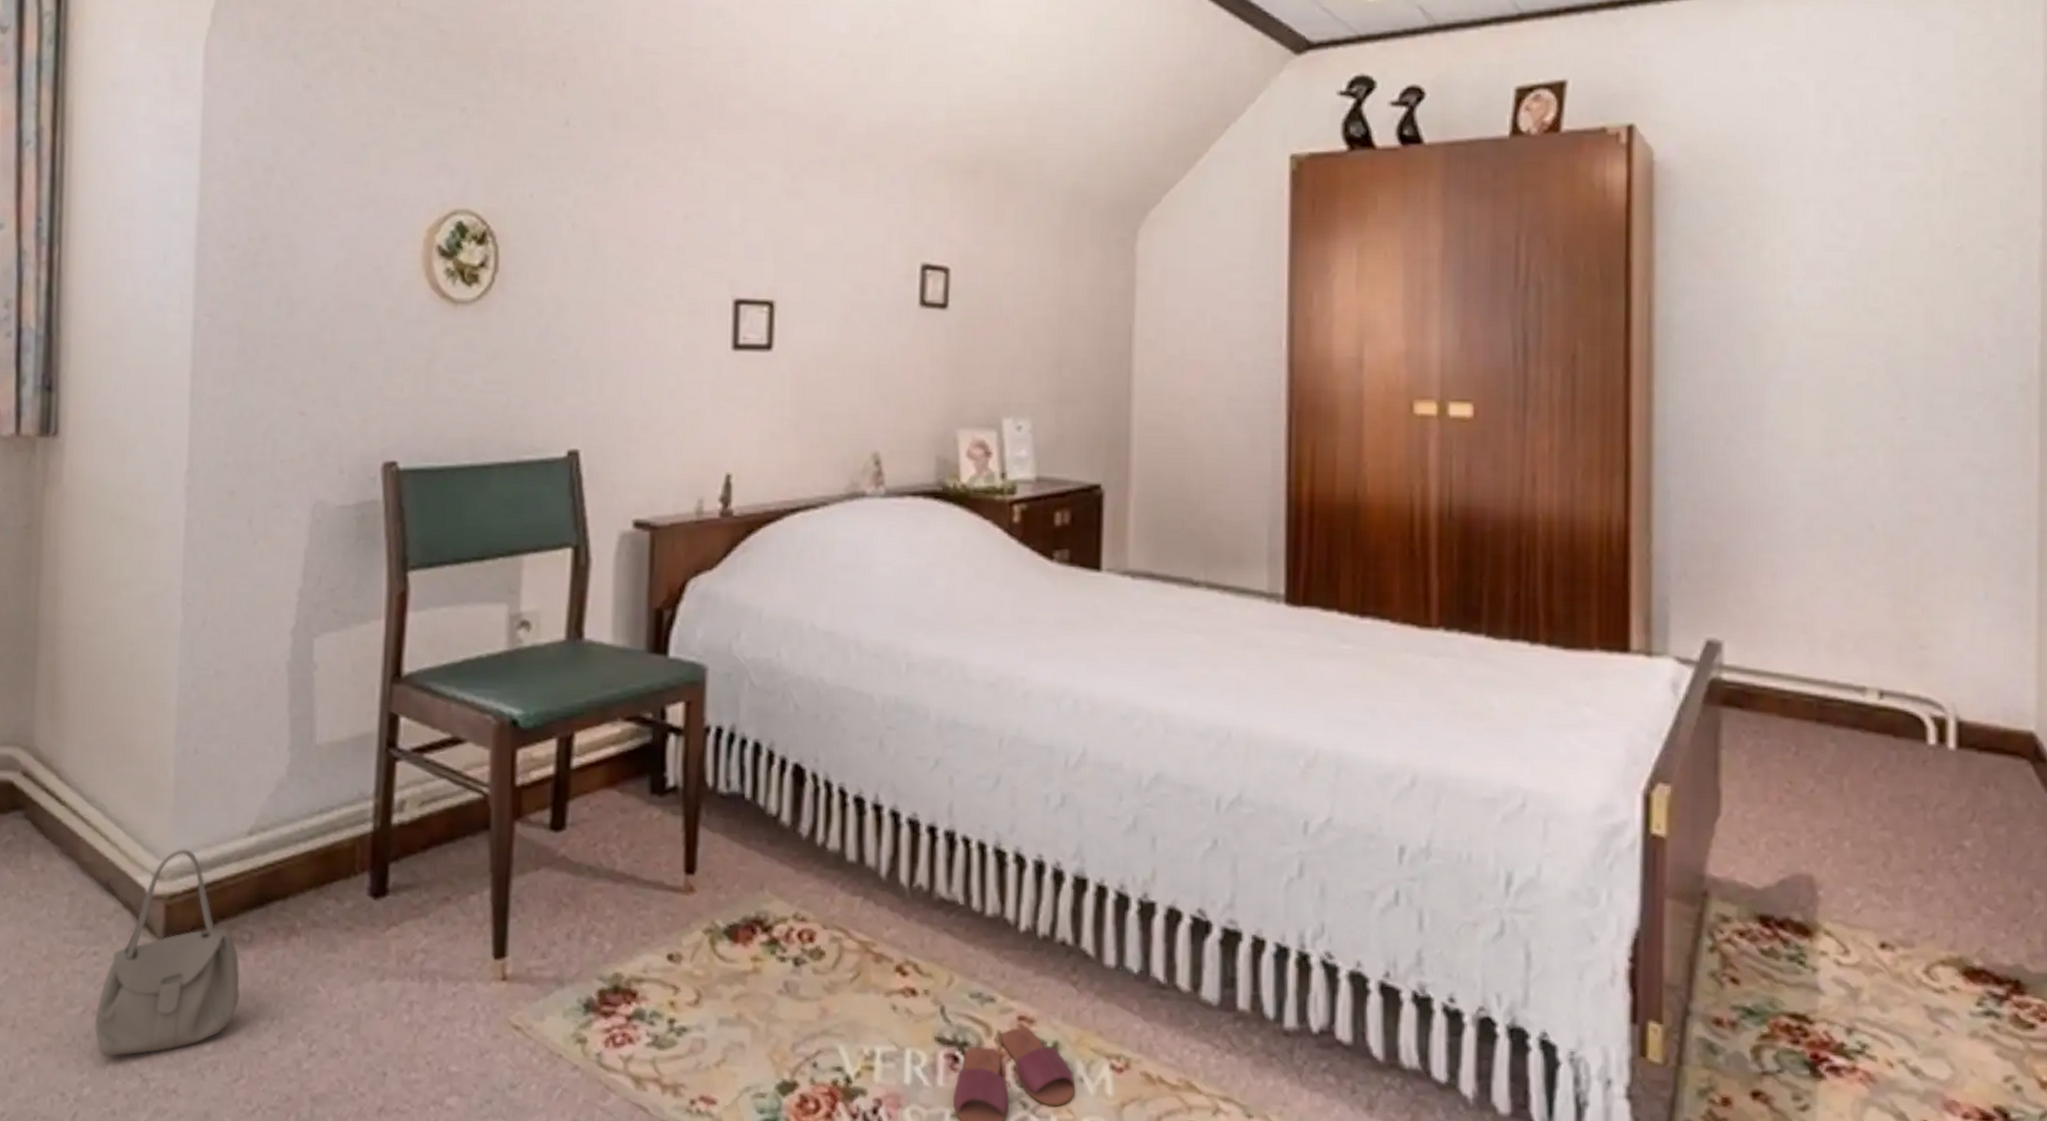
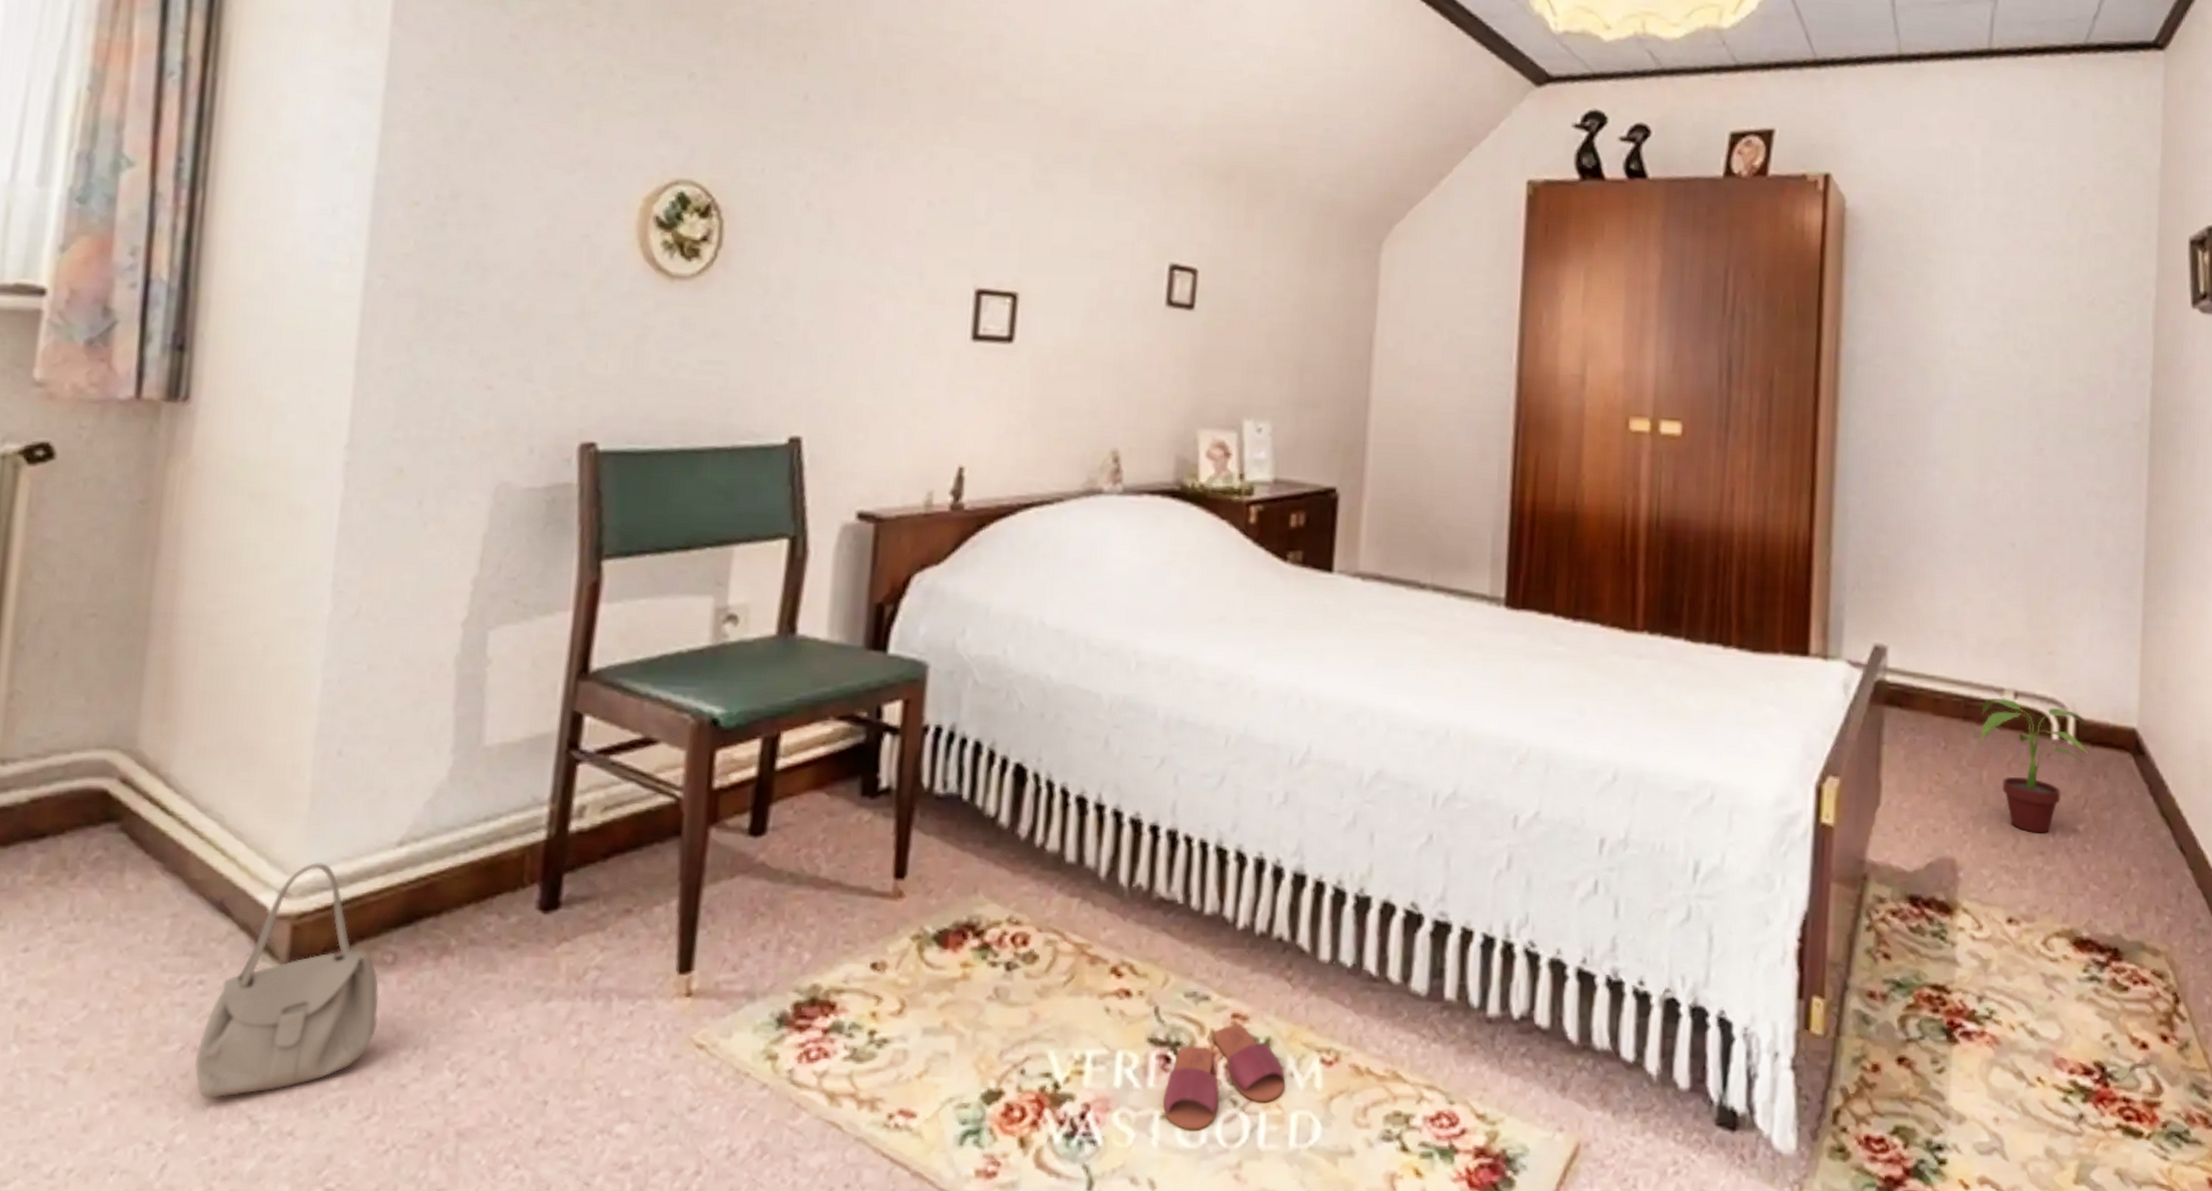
potted plant: none [1839,698,1975,850] -> present [1981,698,2089,834]

